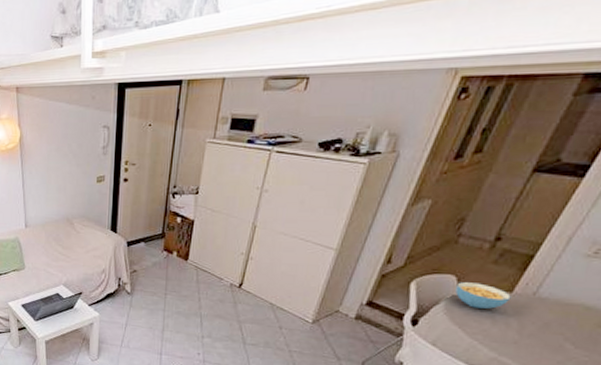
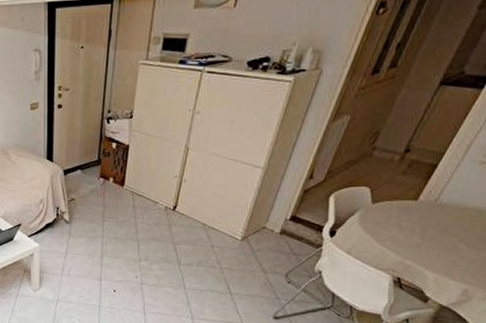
cereal bowl: present [455,282,511,309] -> none [369,193,417,217]

